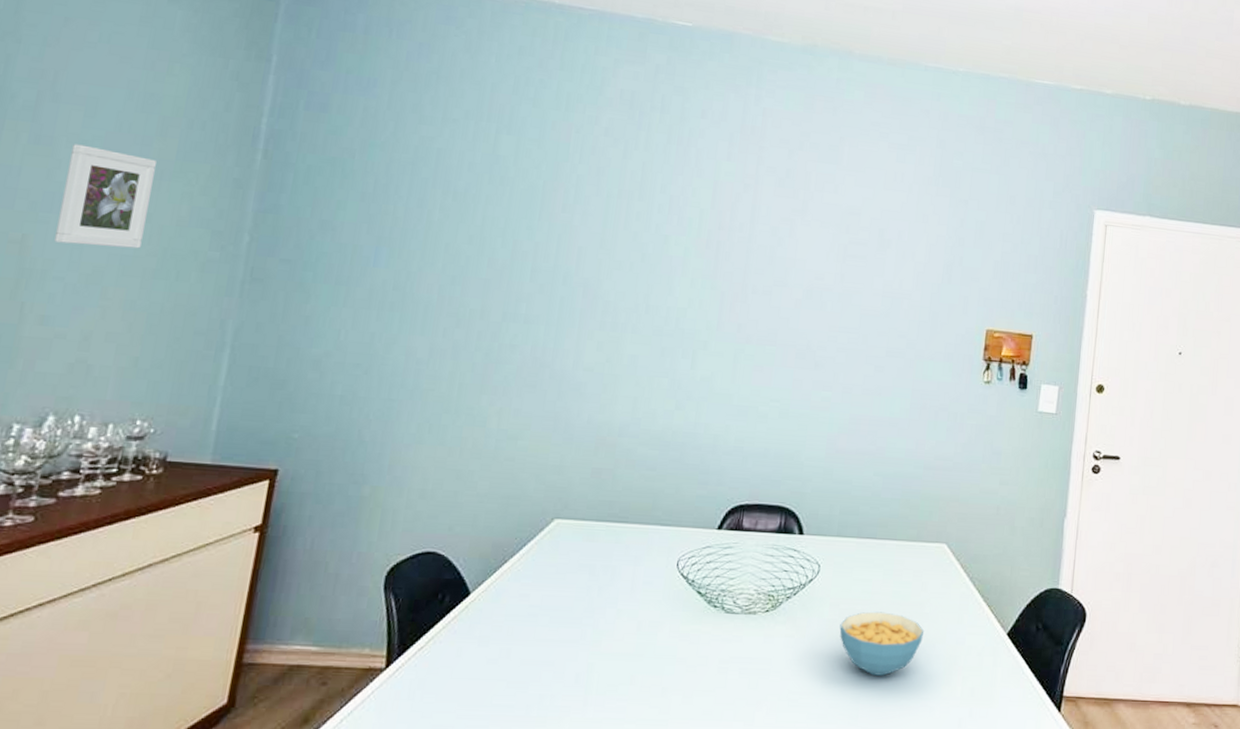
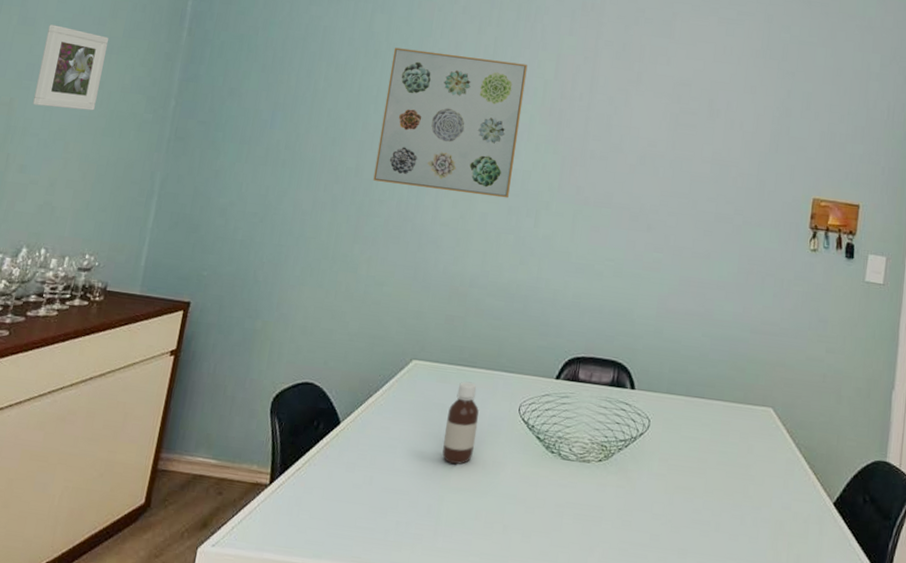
wall art: none [502,173,681,339] -> present [373,47,528,199]
bottle: none [591,538,632,628] -> present [442,381,479,465]
cereal bowl: present [839,611,925,676] -> none [668,469,751,534]

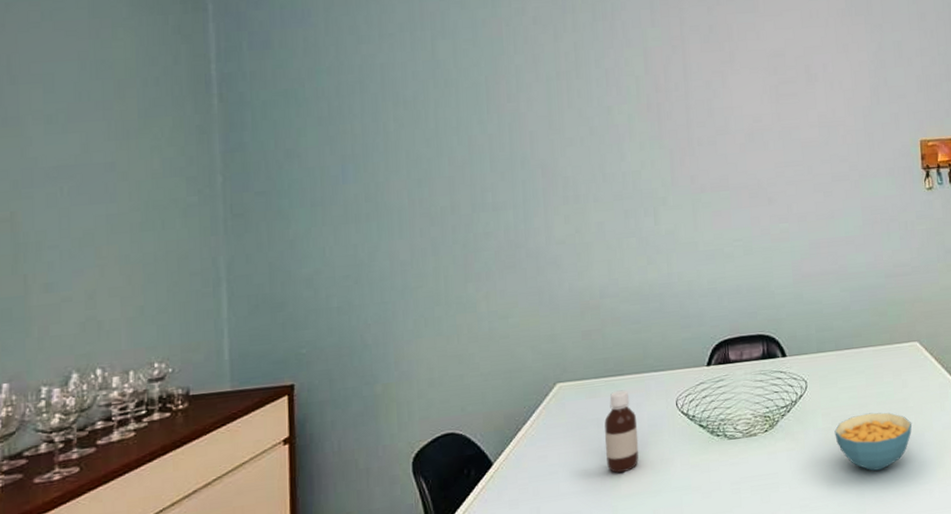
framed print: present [33,24,109,111] -> none [39,119,123,214]
wall art: present [373,47,528,199] -> none [465,64,622,215]
cereal bowl: none [668,469,751,534] -> present [834,412,912,471]

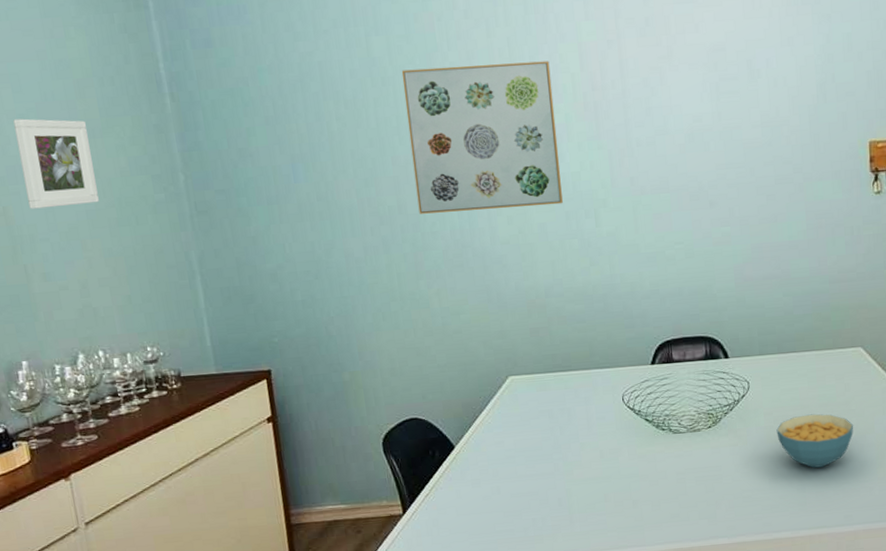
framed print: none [39,119,123,214] -> present [13,118,99,209]
wall art: none [465,64,622,215] -> present [401,61,563,214]
bottle: present [604,390,639,473] -> none [555,384,589,460]

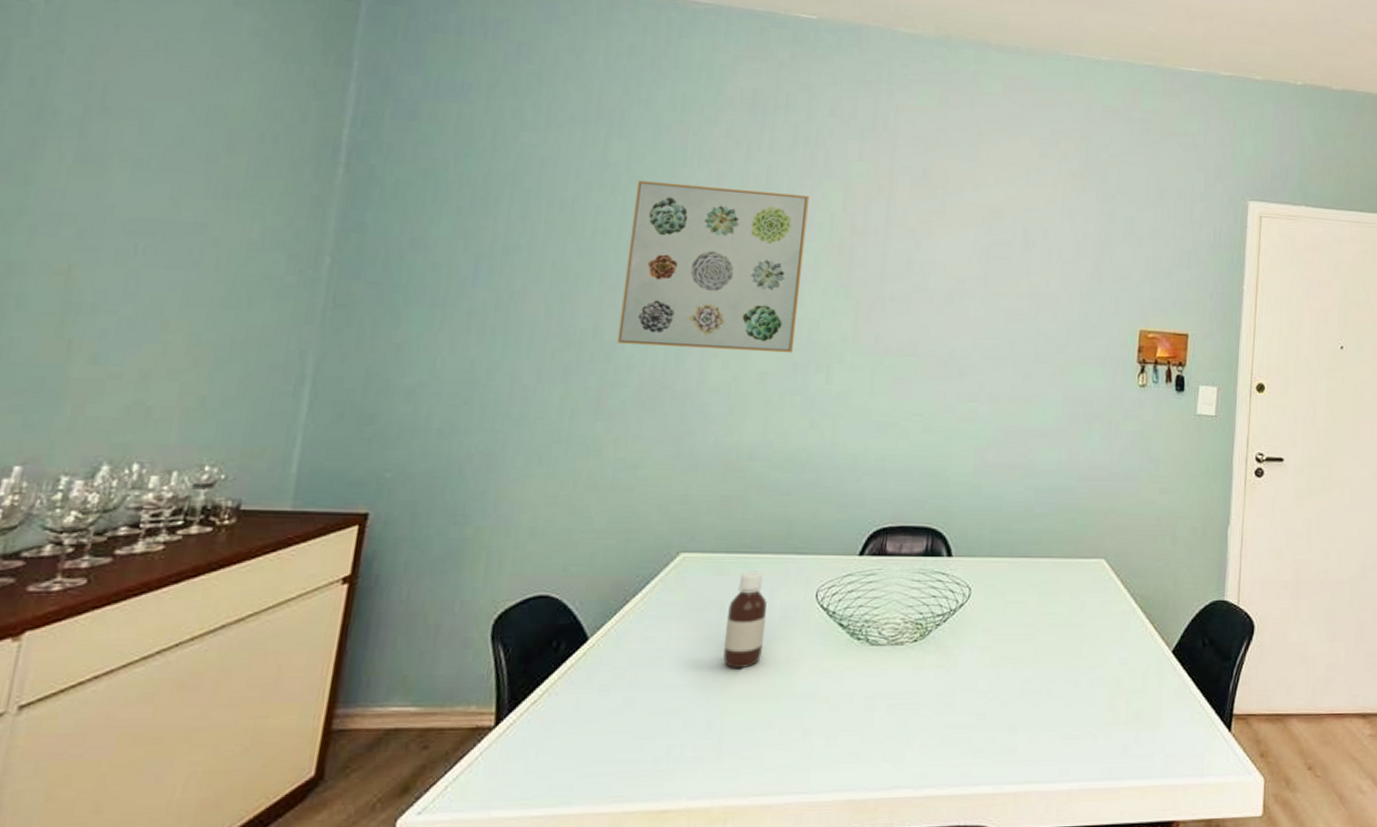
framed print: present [13,118,99,209] -> none [106,162,223,276]
bottle: none [555,384,589,460] -> present [723,571,767,668]
cereal bowl: present [776,414,854,468] -> none [994,635,1085,704]

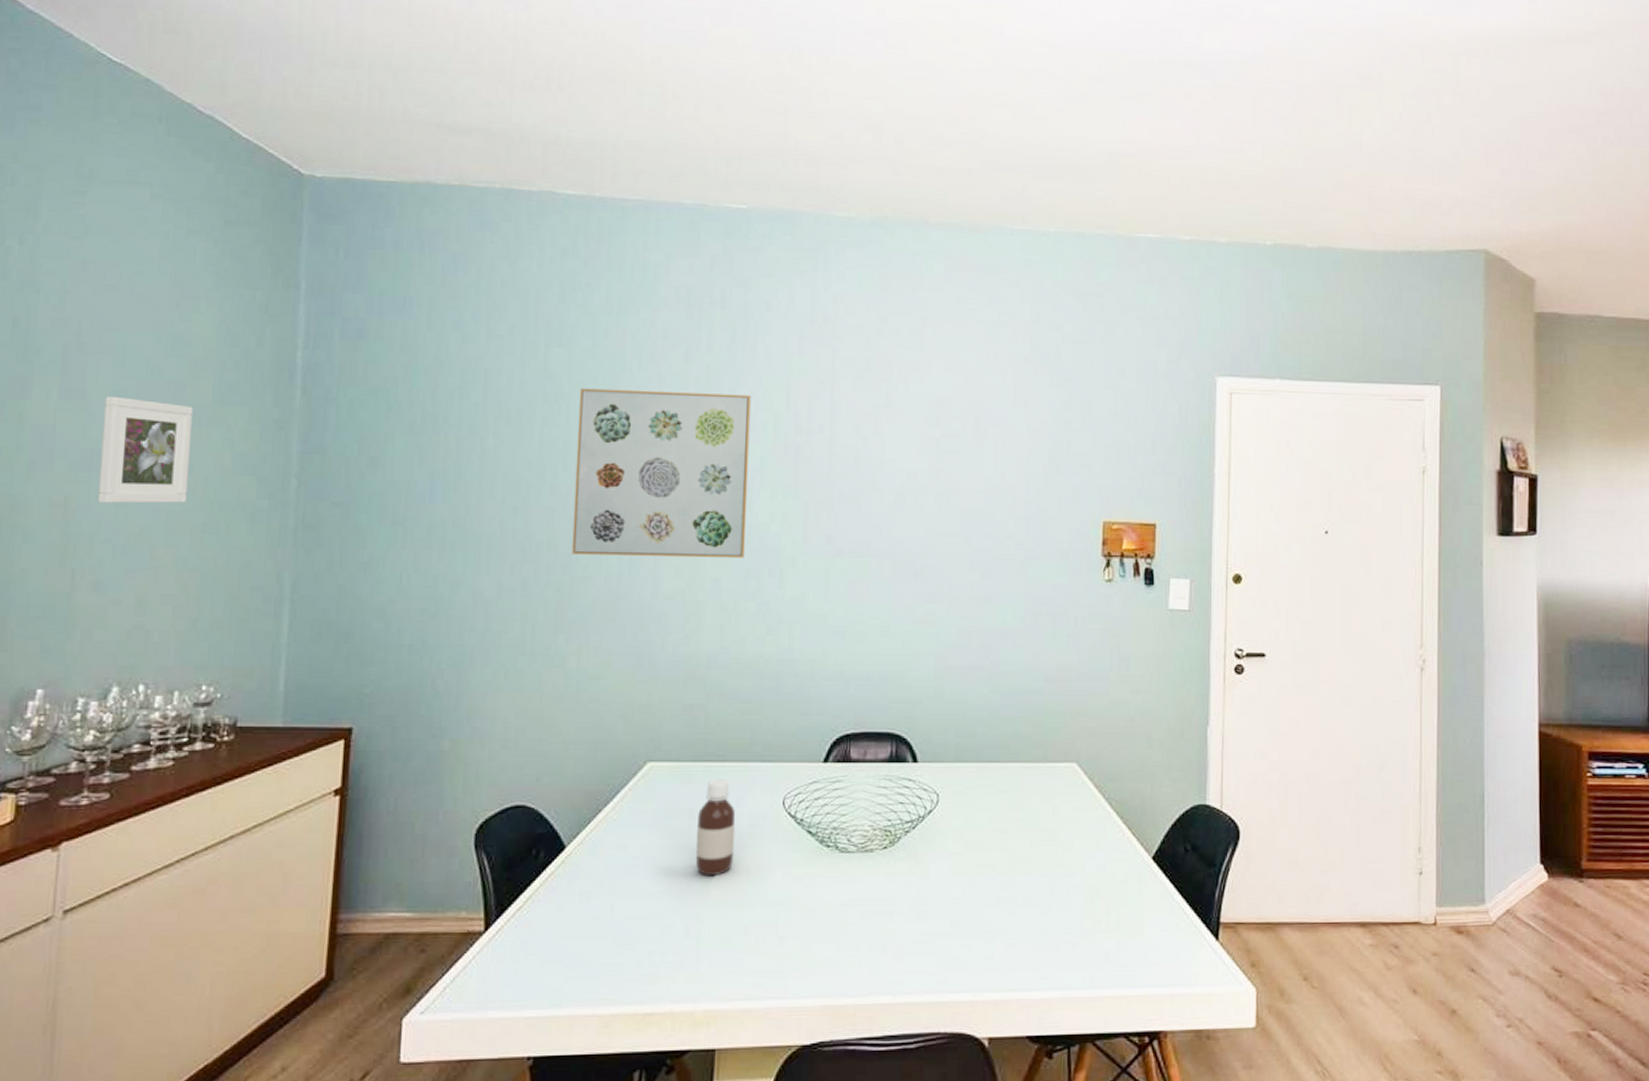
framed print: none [106,162,223,276] -> present [98,396,192,504]

